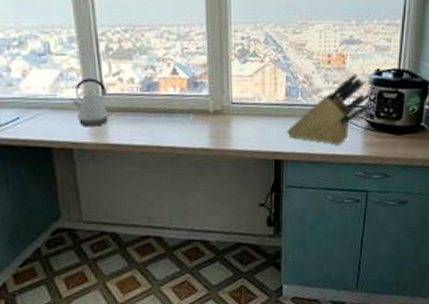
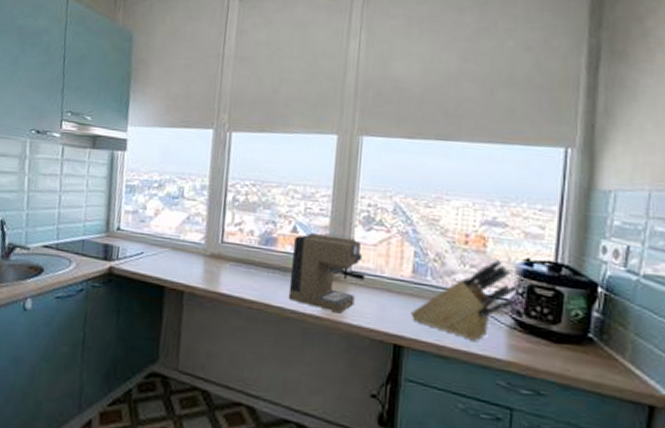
kettle: present [70,78,112,127] -> none [191,224,227,273]
coffee maker: none [174,70,245,142] -> present [288,233,365,312]

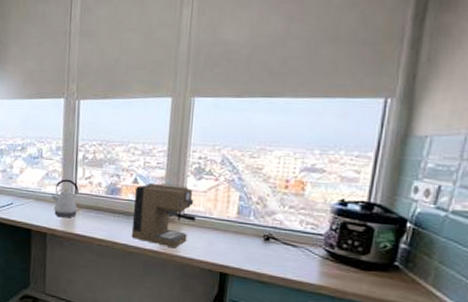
kettle: none [191,224,227,273] -> present [50,179,80,218]
knife block: present [411,259,518,341] -> none [235,201,332,269]

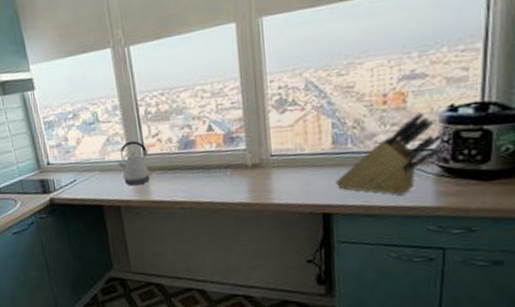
coffee maker: present [131,183,196,247] -> none [210,122,286,196]
knife block: none [235,201,332,269] -> present [335,112,443,195]

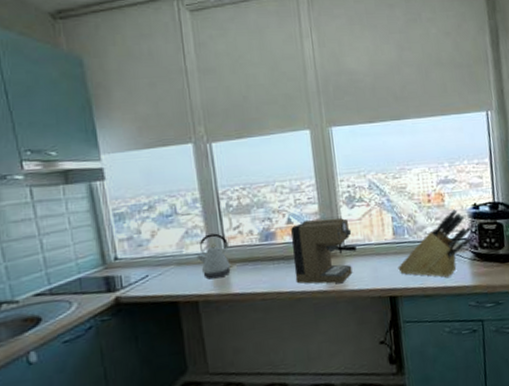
coffee maker: none [210,122,286,196] -> present [290,216,357,284]

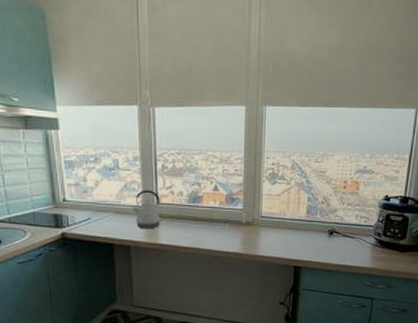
coffee maker: present [290,216,357,284] -> none [215,189,272,248]
knife block: present [398,209,472,277] -> none [306,198,379,257]

